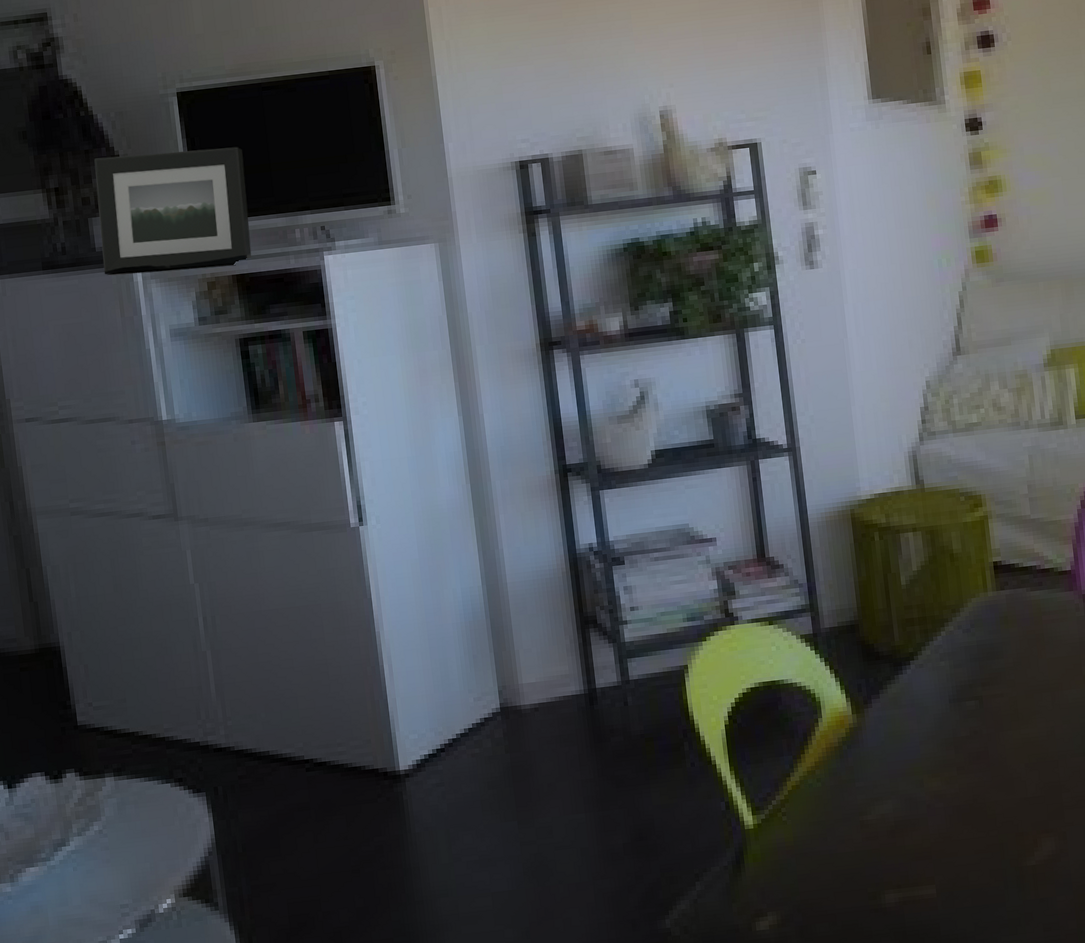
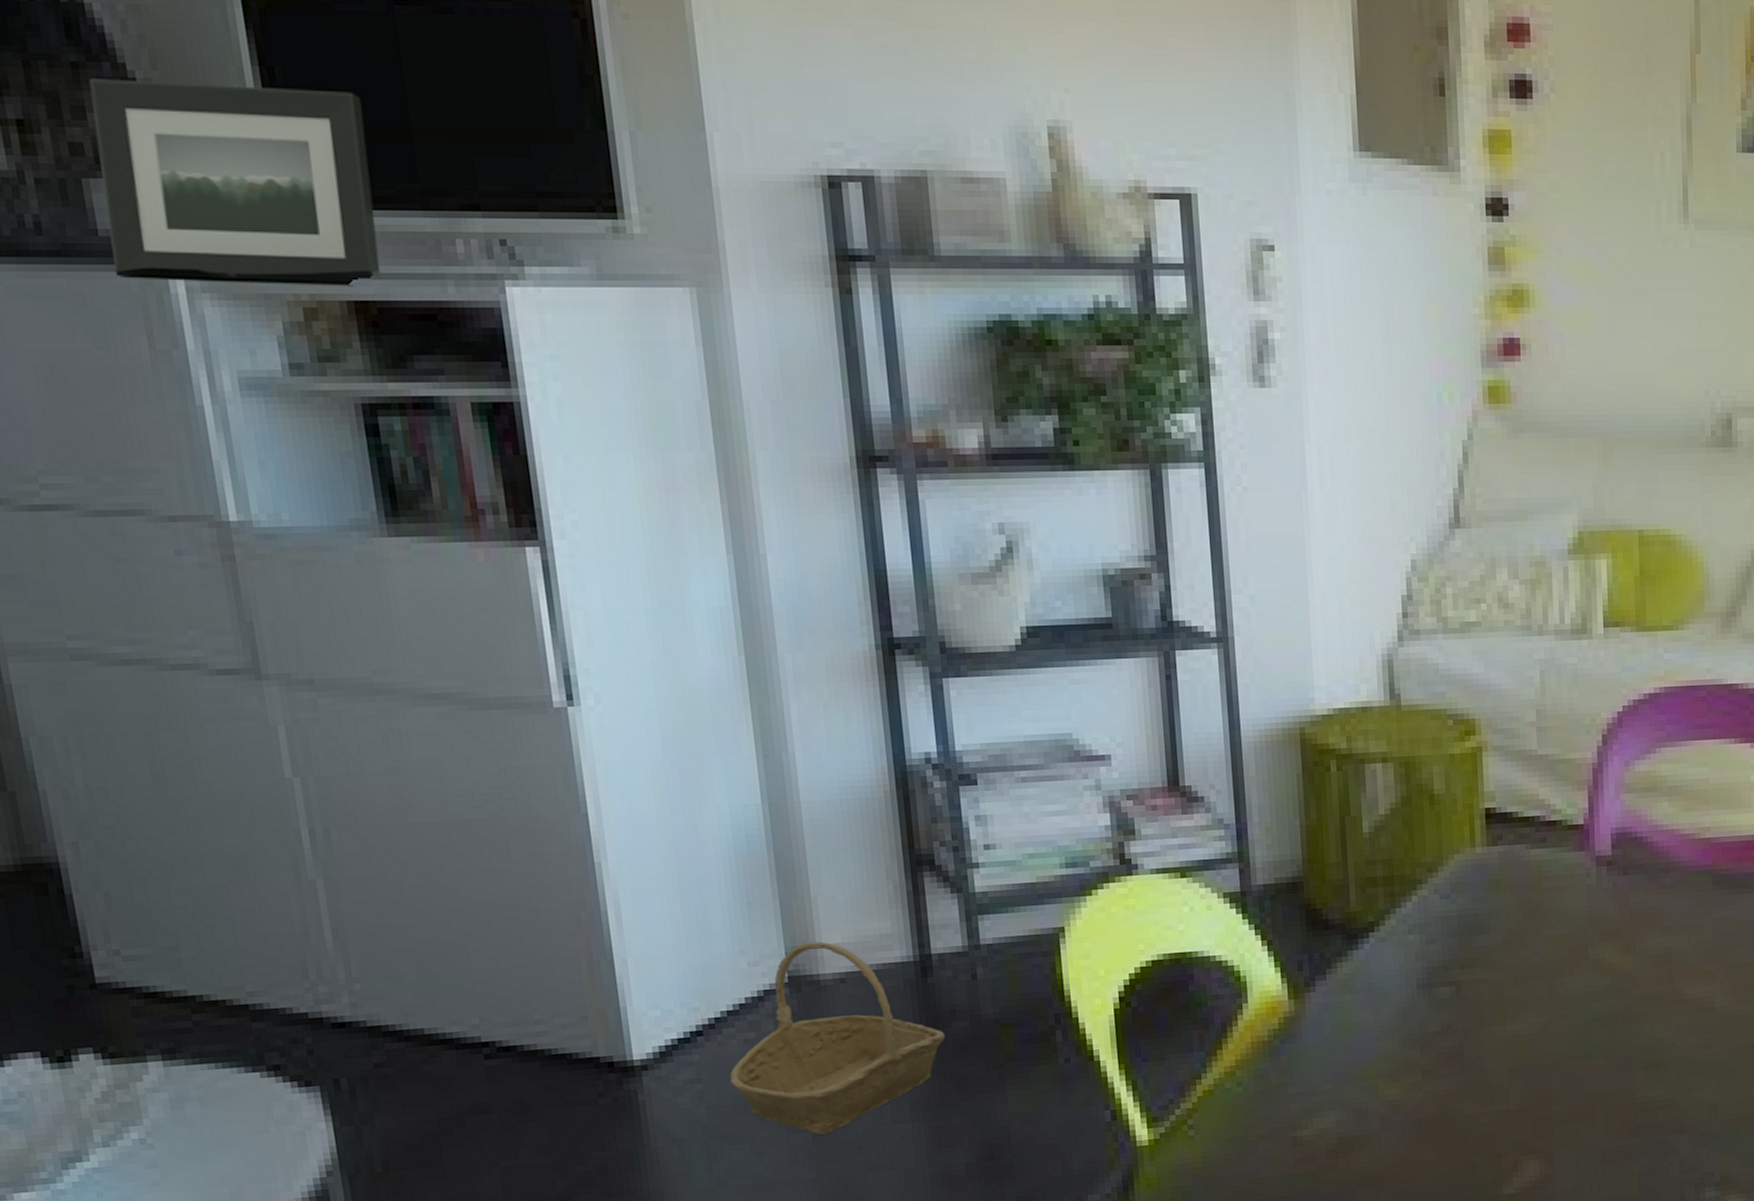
basket: none [462,681,607,824] -> present [729,941,946,1136]

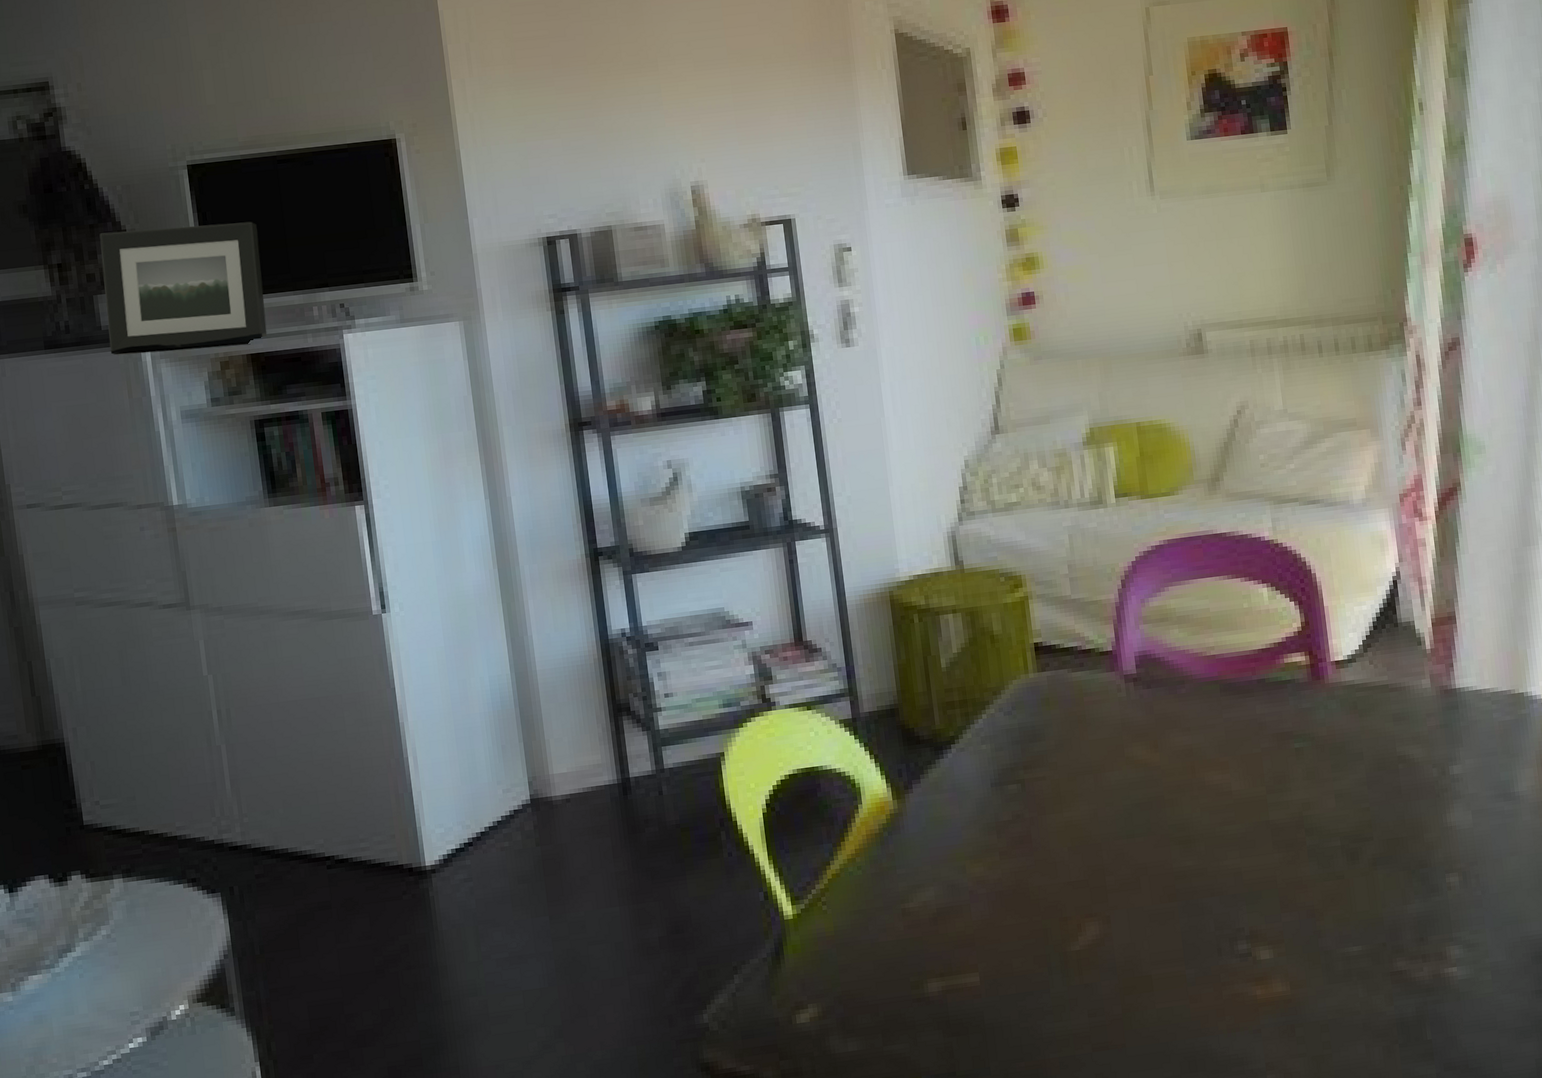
basket: present [729,941,946,1136] -> none [491,772,642,918]

